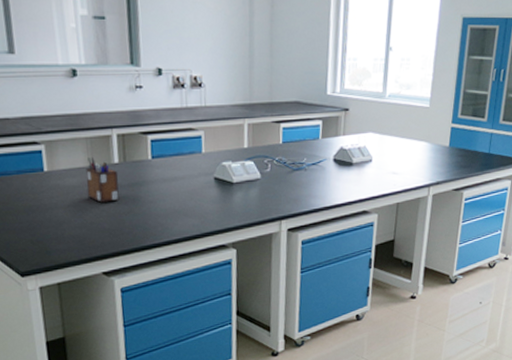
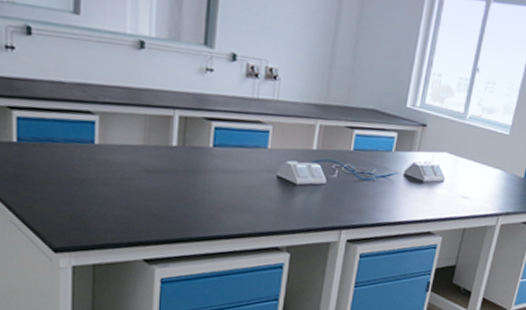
desk organizer: present [86,156,119,203] -> none [138,135,175,186]

